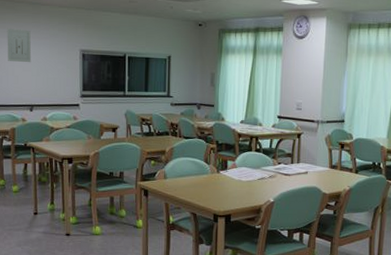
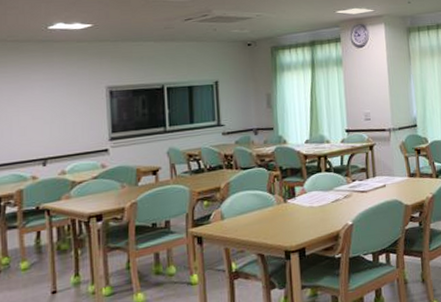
wall art: present [7,28,32,63] -> none [9,71,43,111]

